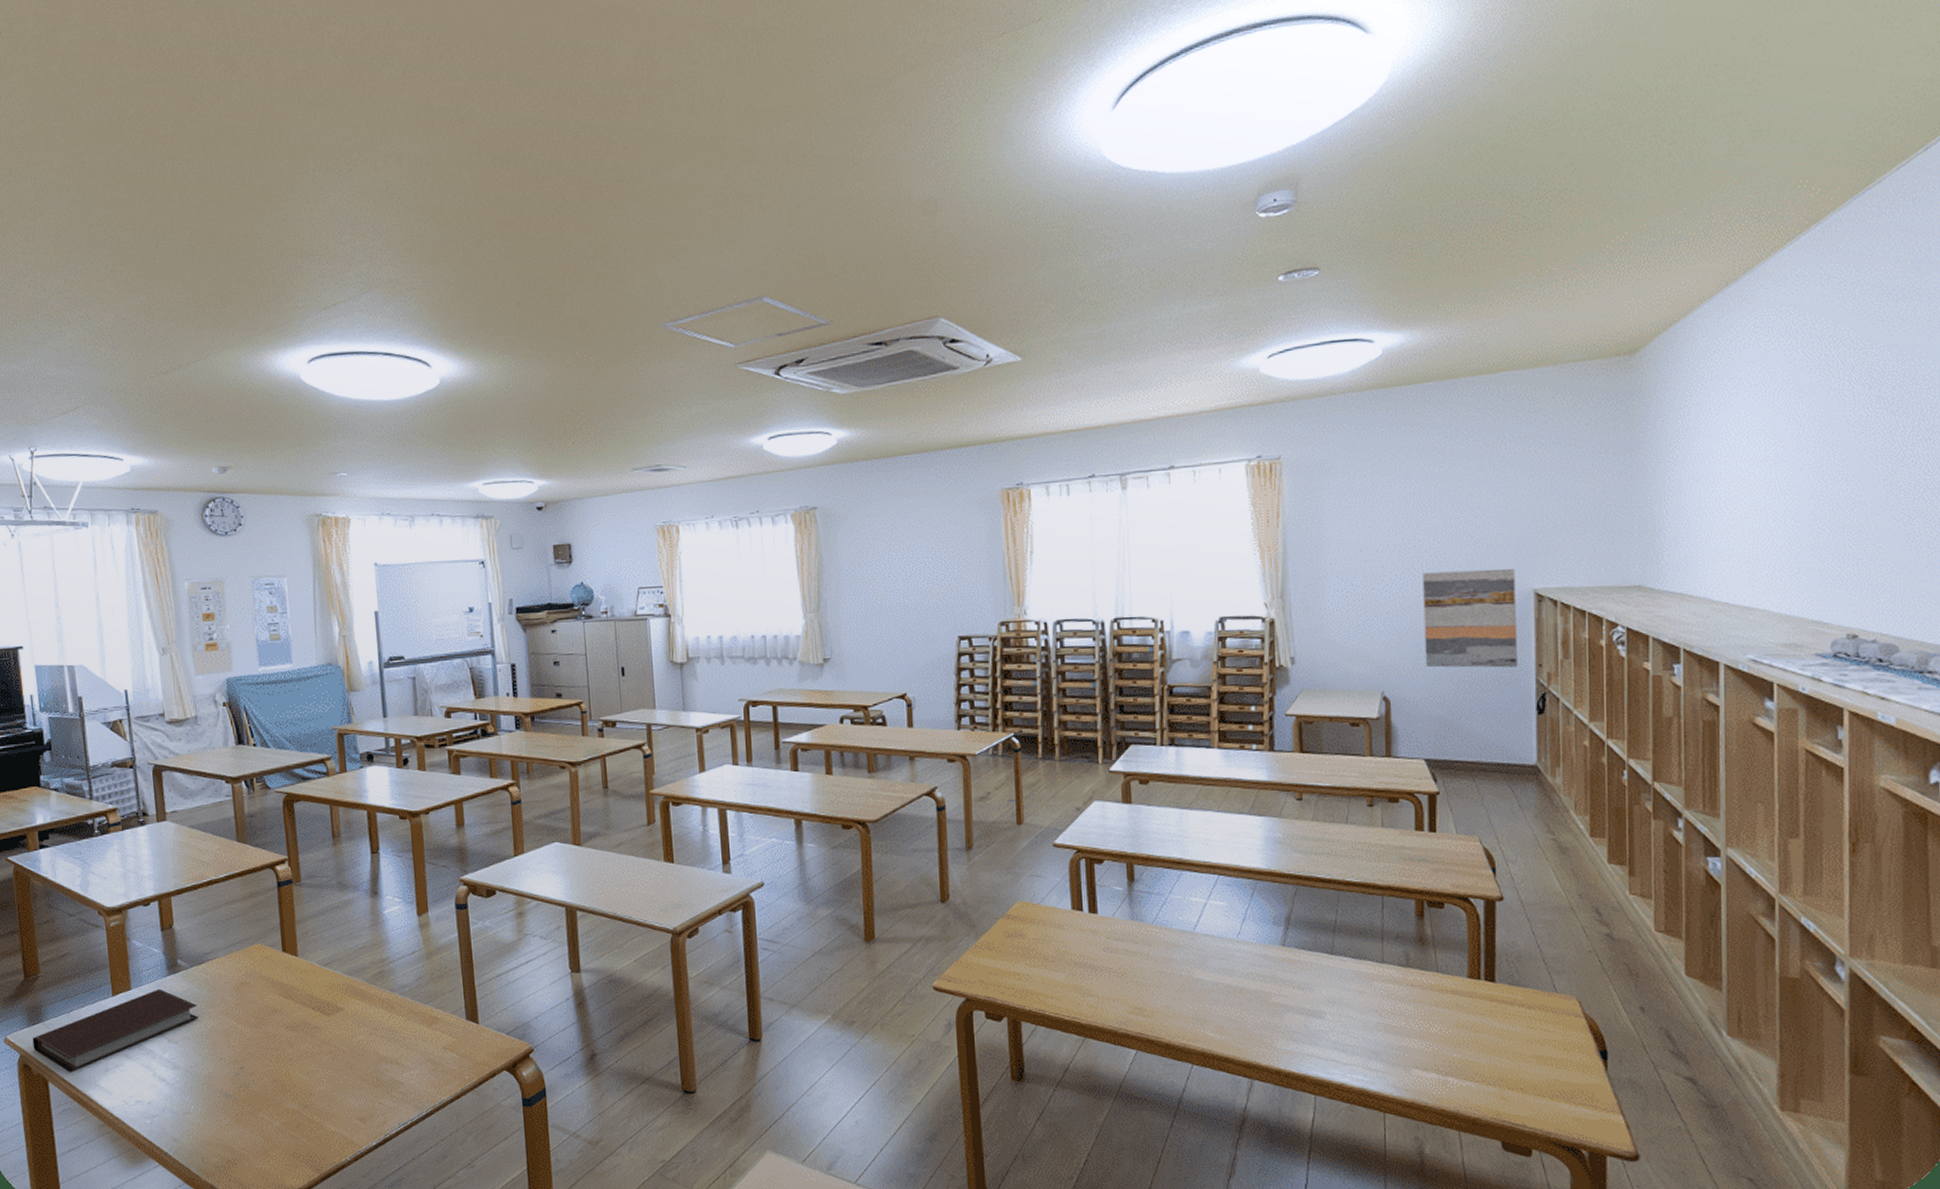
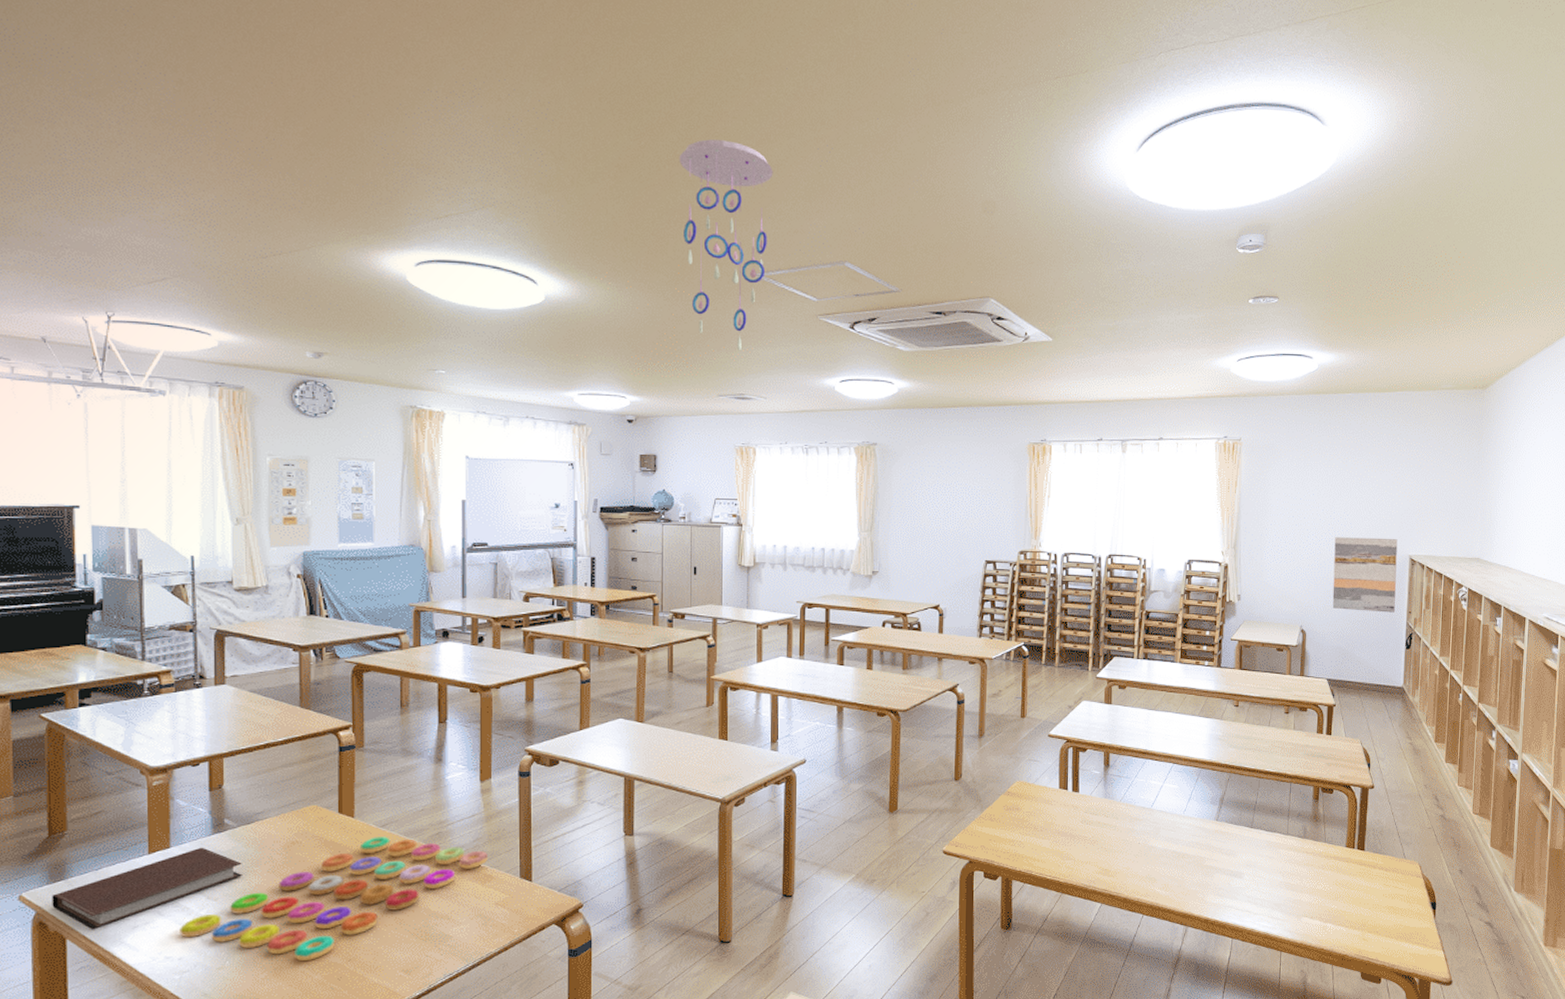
board game: none [146,976,432,1108] -> present [180,836,488,962]
ceiling mobile: none [568,175,673,416] -> present [679,139,773,351]

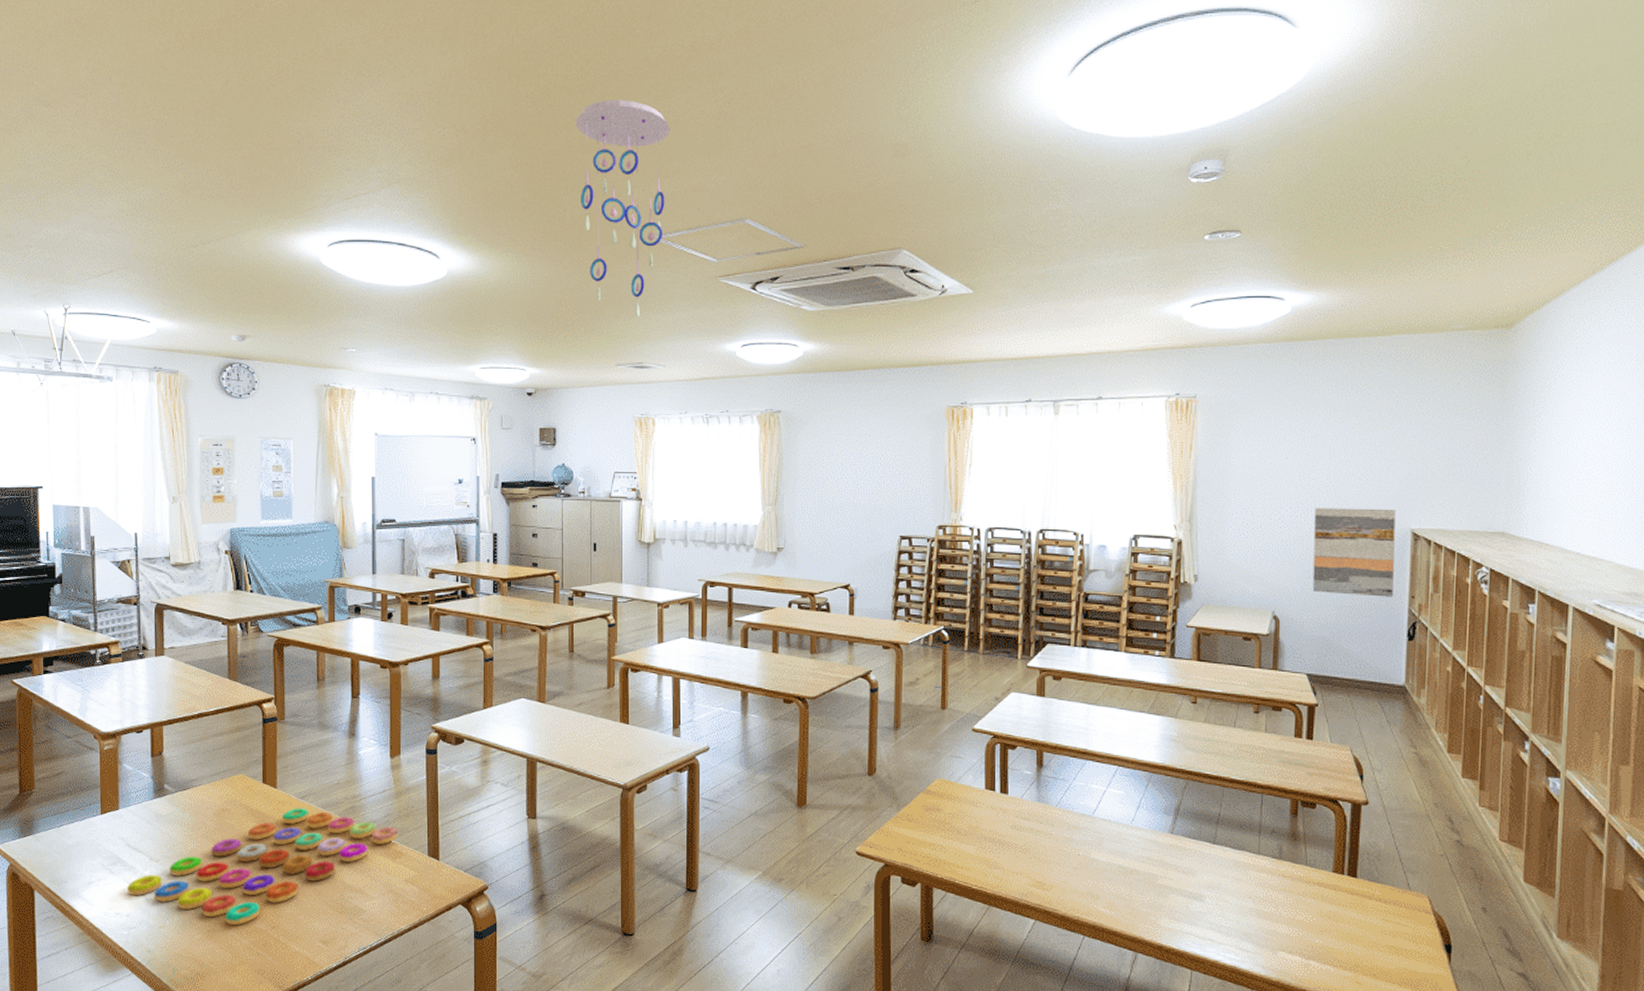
notebook: present [52,847,242,930] -> none [22,810,180,883]

